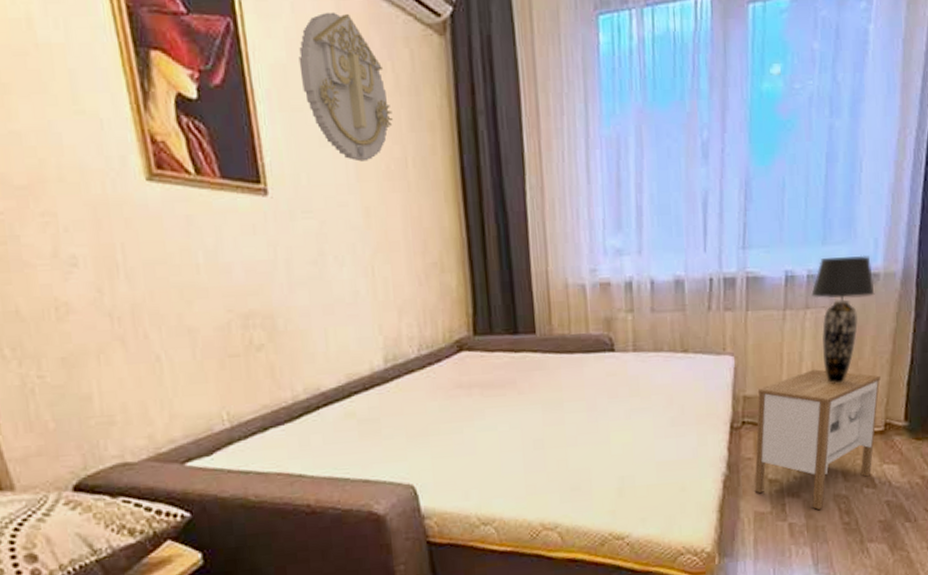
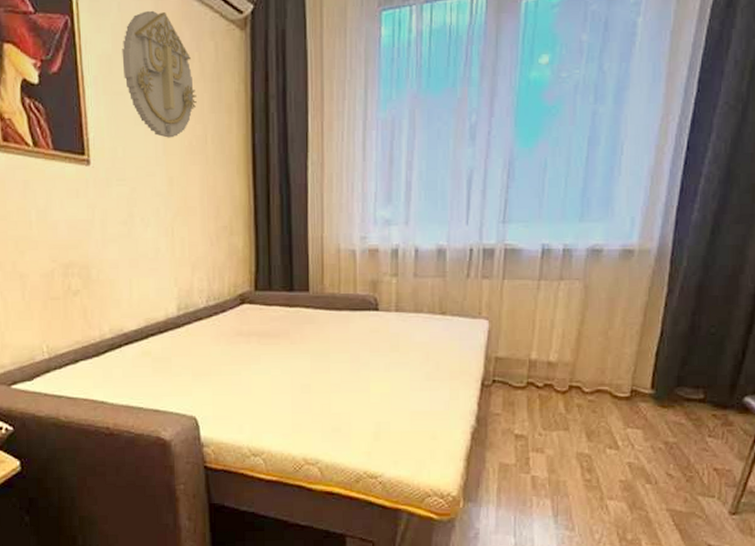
nightstand: present [754,369,881,510] -> none [500,336,629,465]
table lamp: present [811,255,875,384] -> none [566,232,629,351]

